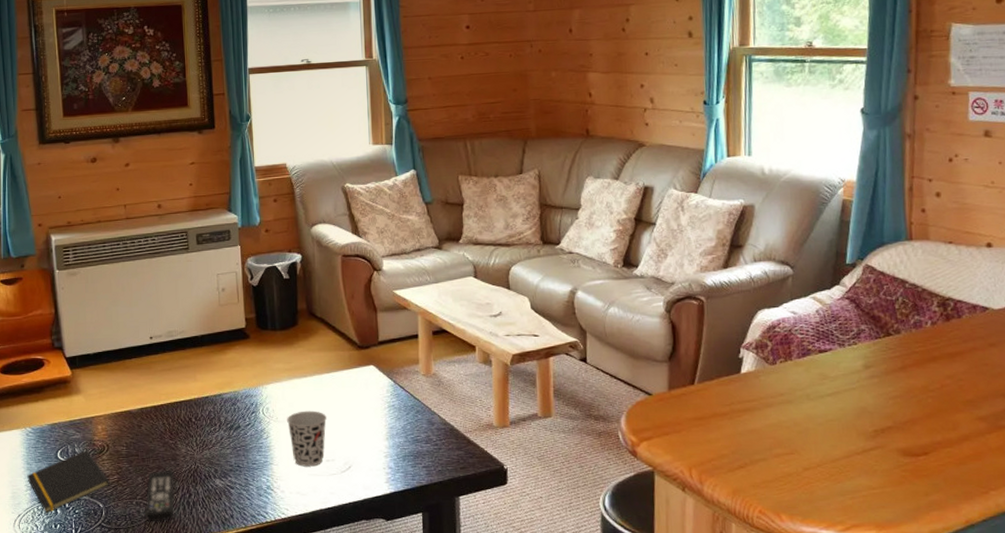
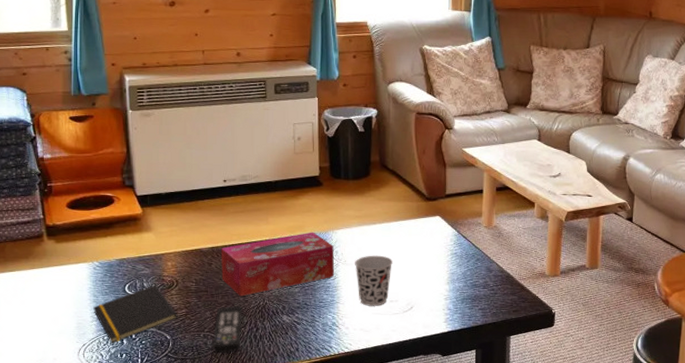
tissue box: none [149,388,266,460] -> present [220,232,334,297]

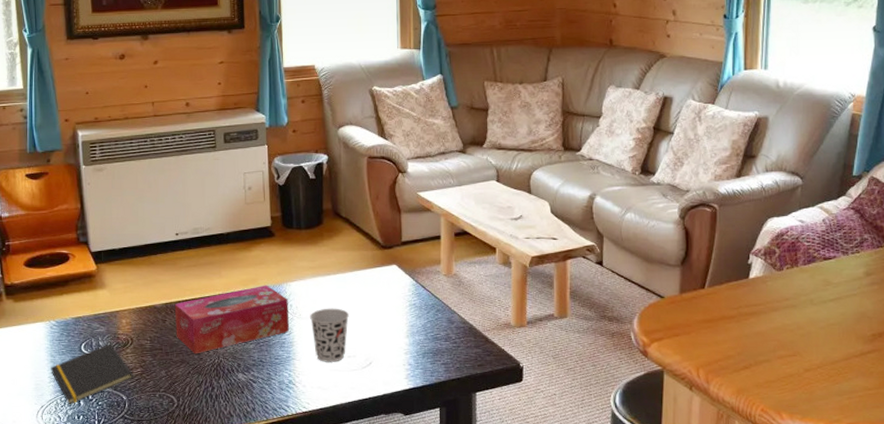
remote control: present [212,306,244,354] -> none [168,364,198,415]

